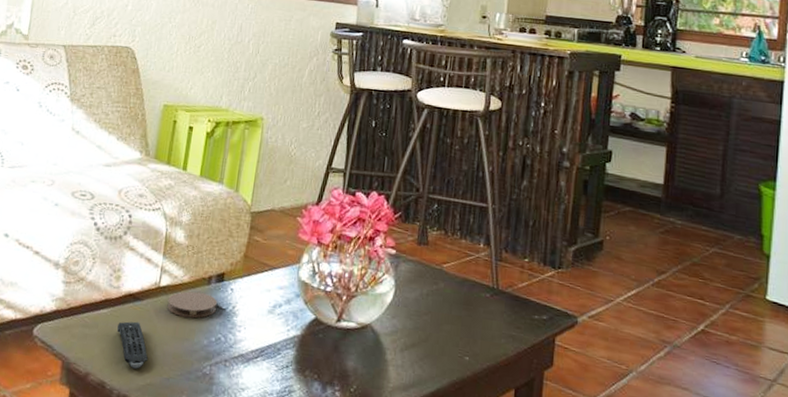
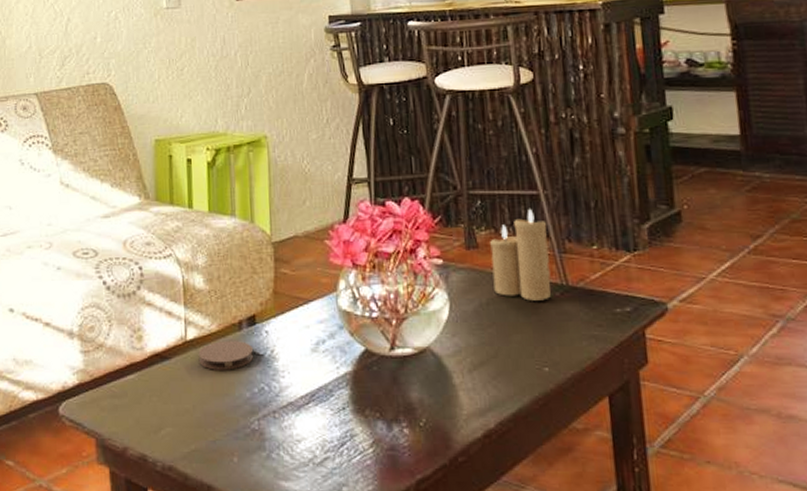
remote control: present [117,321,148,369] -> none [149,383,188,435]
candle: none [435,219,490,299] -> present [490,209,551,301]

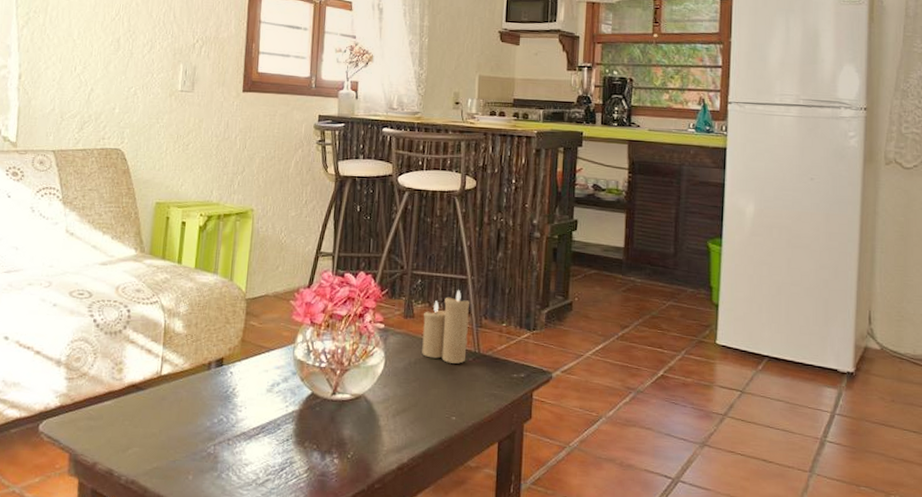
coaster: present [198,340,254,370] -> none [169,377,218,403]

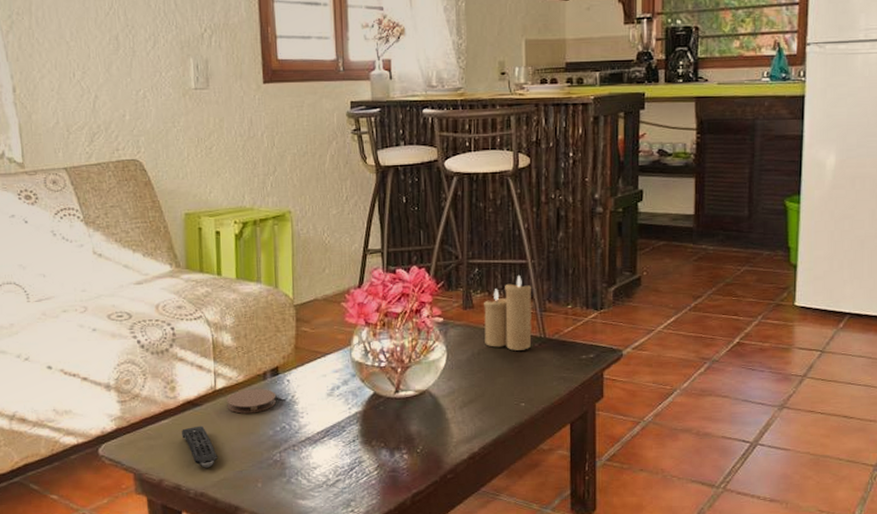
remote control: none [122,410,153,455] -> present [182,425,218,468]
coaster: none [169,377,218,403] -> present [226,388,277,414]

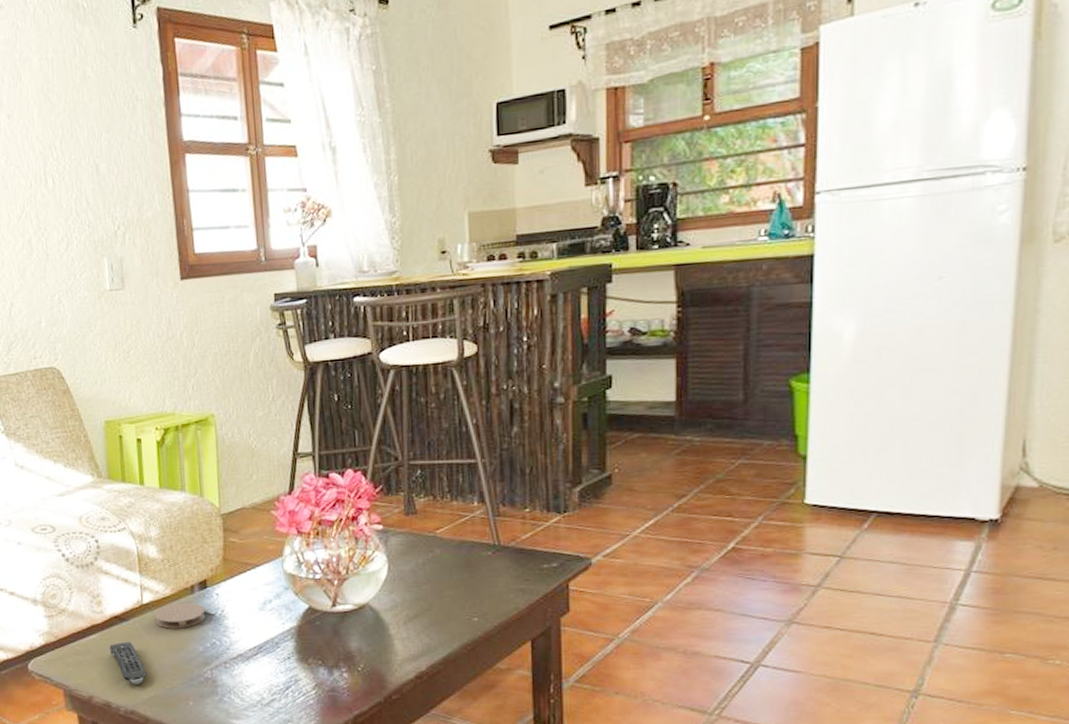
candle: present [484,276,532,351] -> none [428,477,484,560]

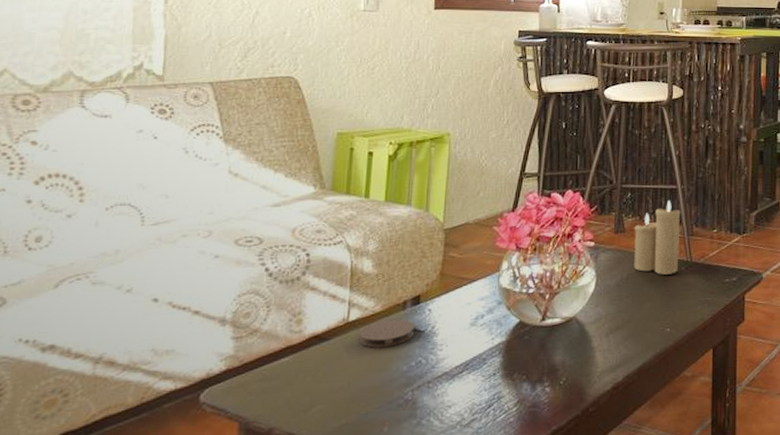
remote control: present [110,641,147,685] -> none [303,363,341,412]
candle: none [428,477,484,560] -> present [634,200,681,275]

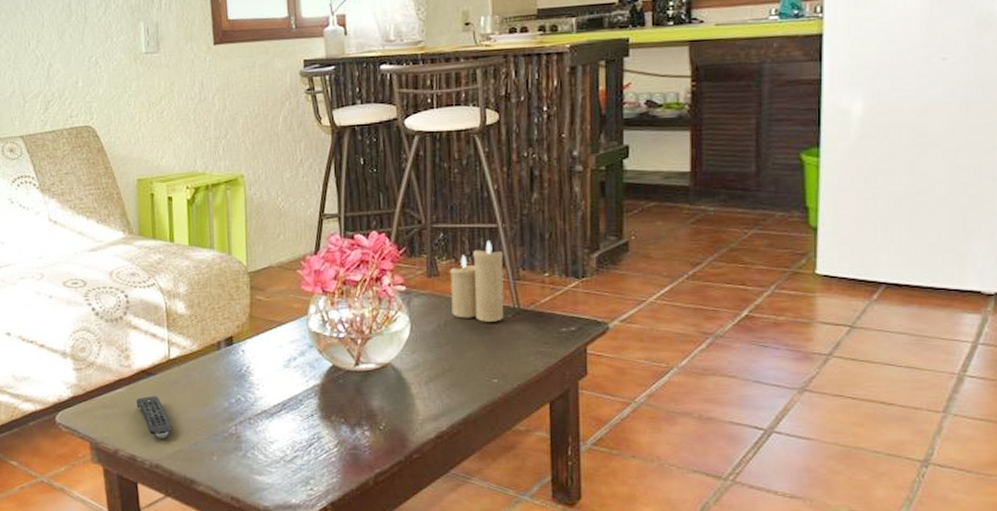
remote control: none [303,363,341,412] -> present [136,395,172,439]
coaster: present [359,319,415,348] -> none [181,358,232,384]

